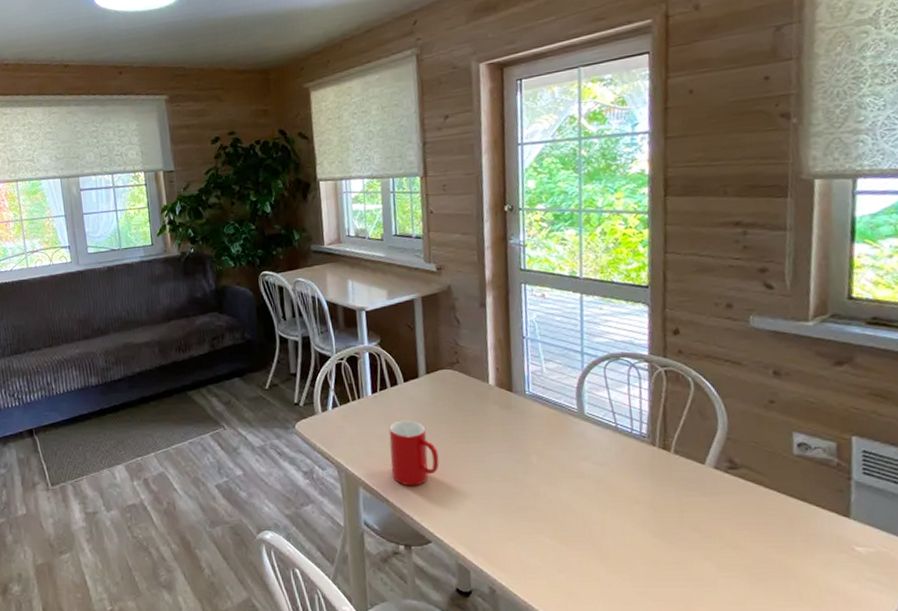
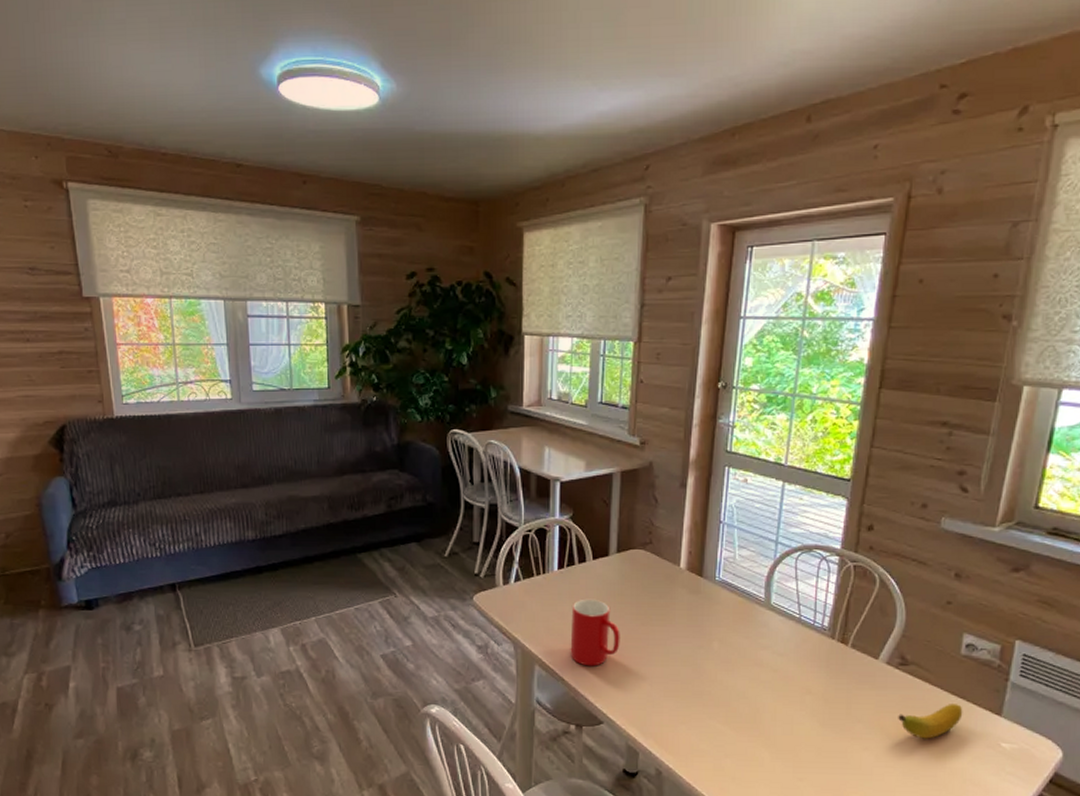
banana: none [735,507,807,546] -> present [898,704,963,739]

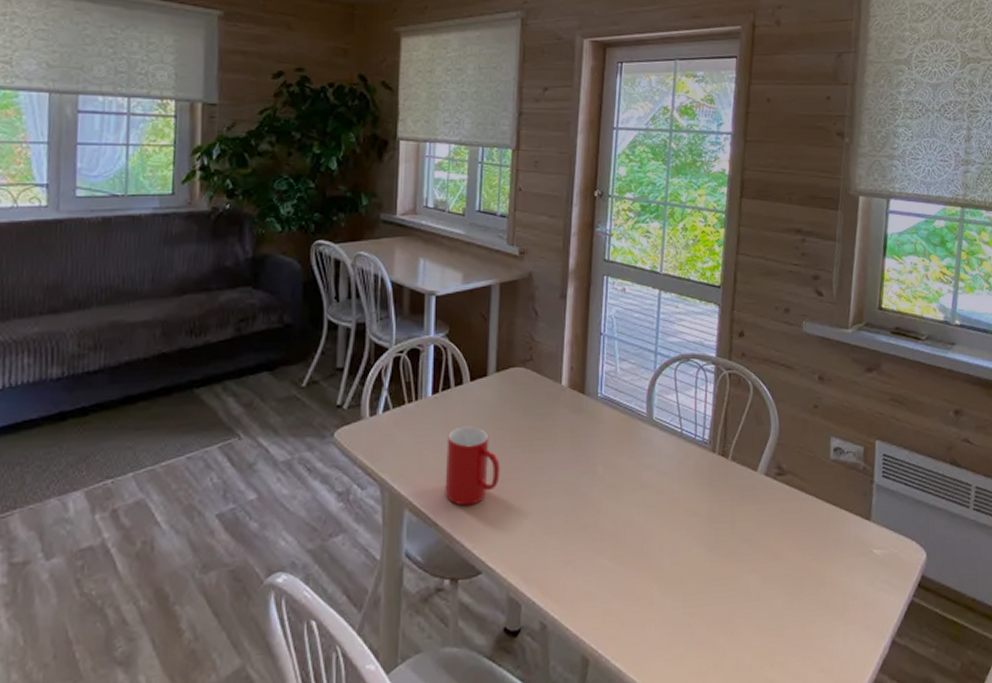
banana: present [898,704,963,739] -> none [779,512,838,554]

